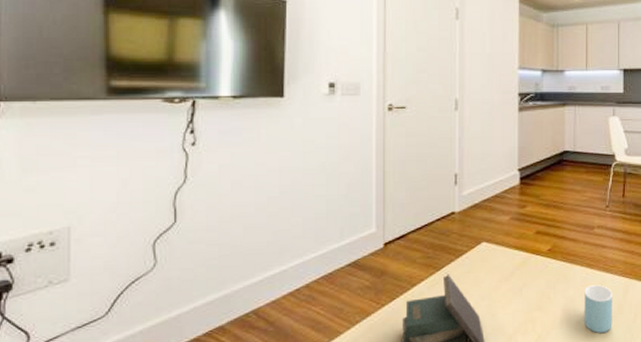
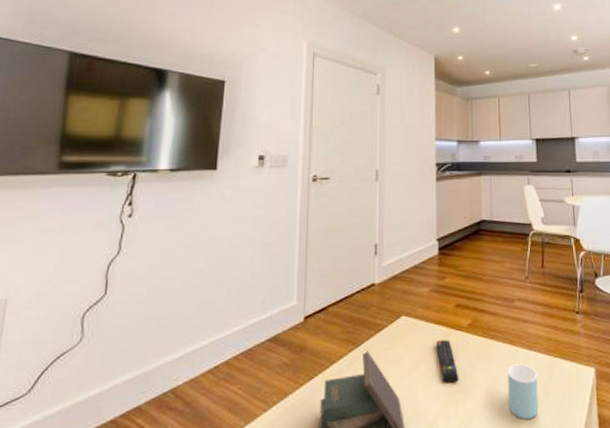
remote control: none [516,264,538,303] -> present [436,340,459,383]

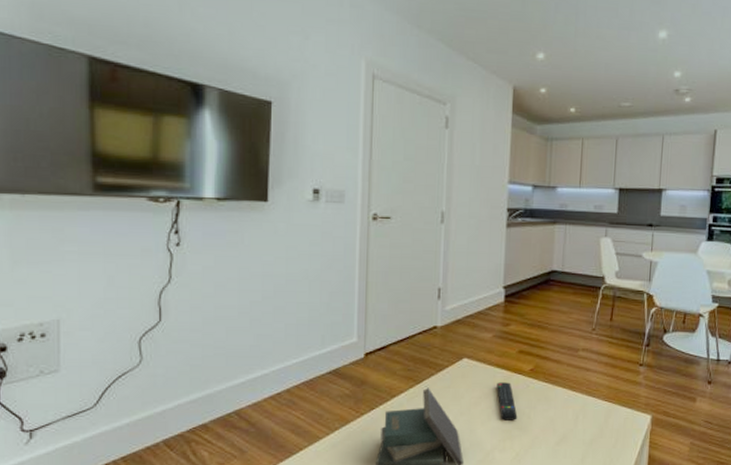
mug: present [507,364,539,420] -> none [563,408,594,456]

